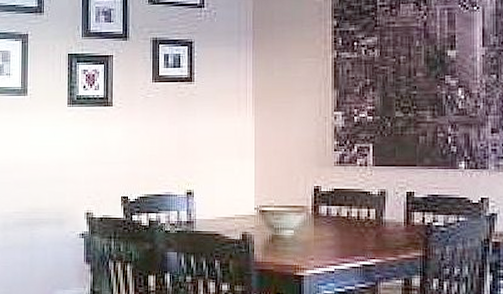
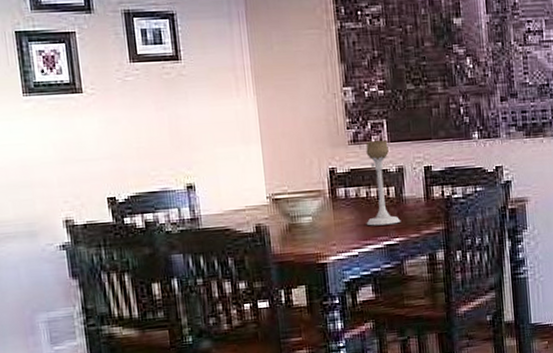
candle holder: none [344,164,379,246] -> present [365,140,401,226]

